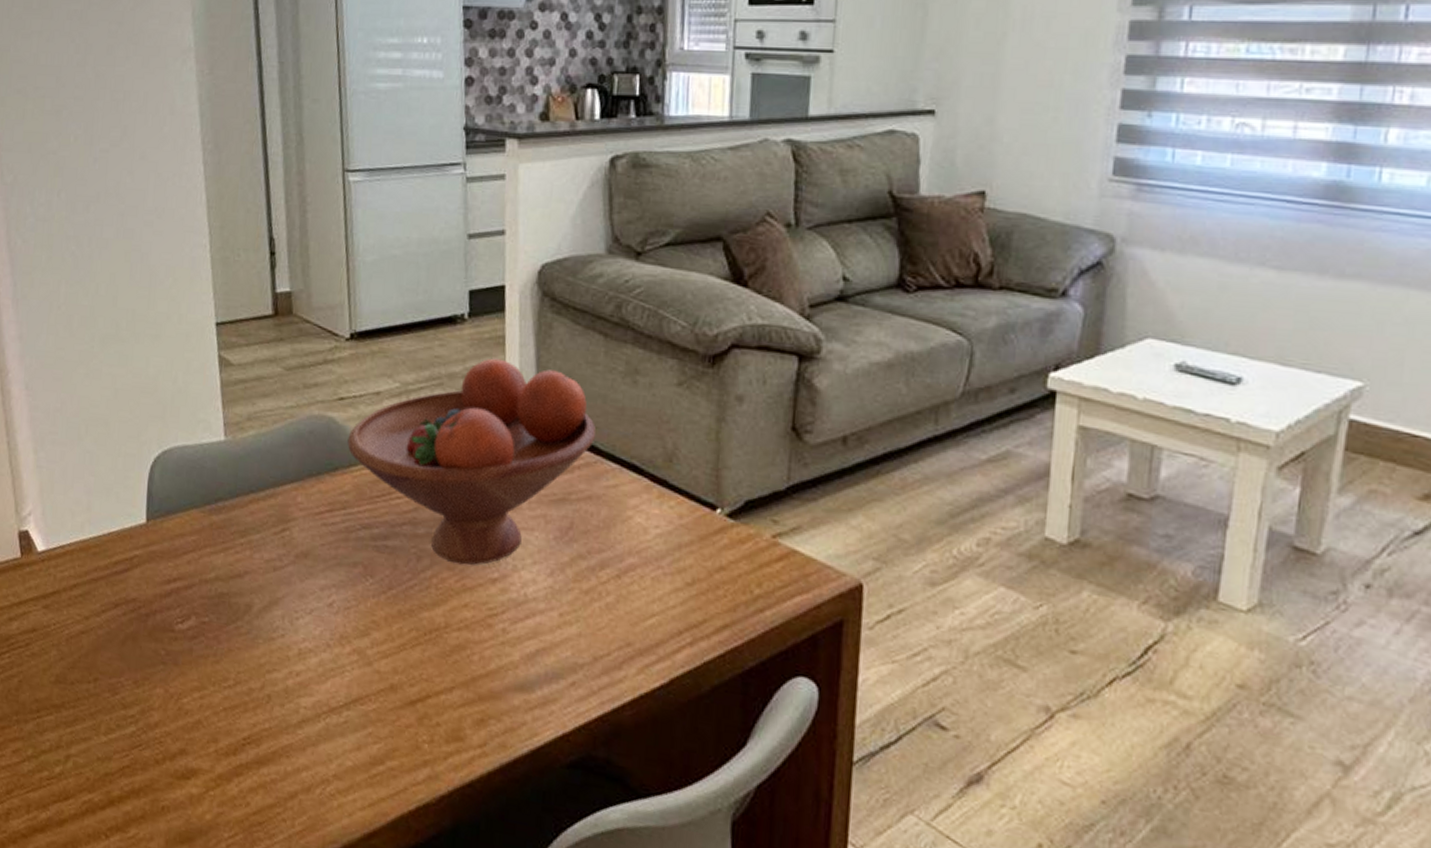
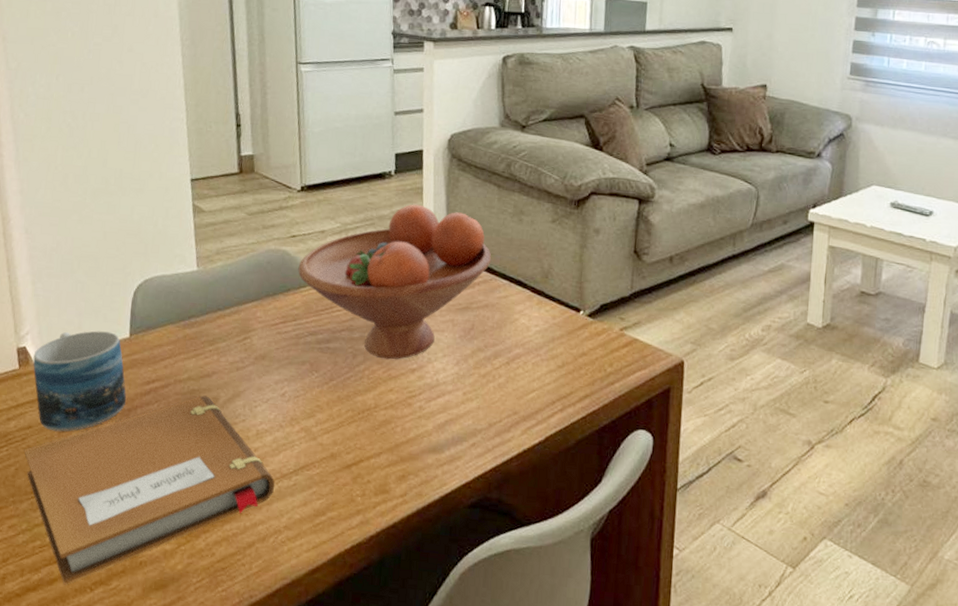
notebook: none [28,601,321,828] -> present [24,395,275,585]
mug: none [36,513,144,638] -> present [33,330,127,432]

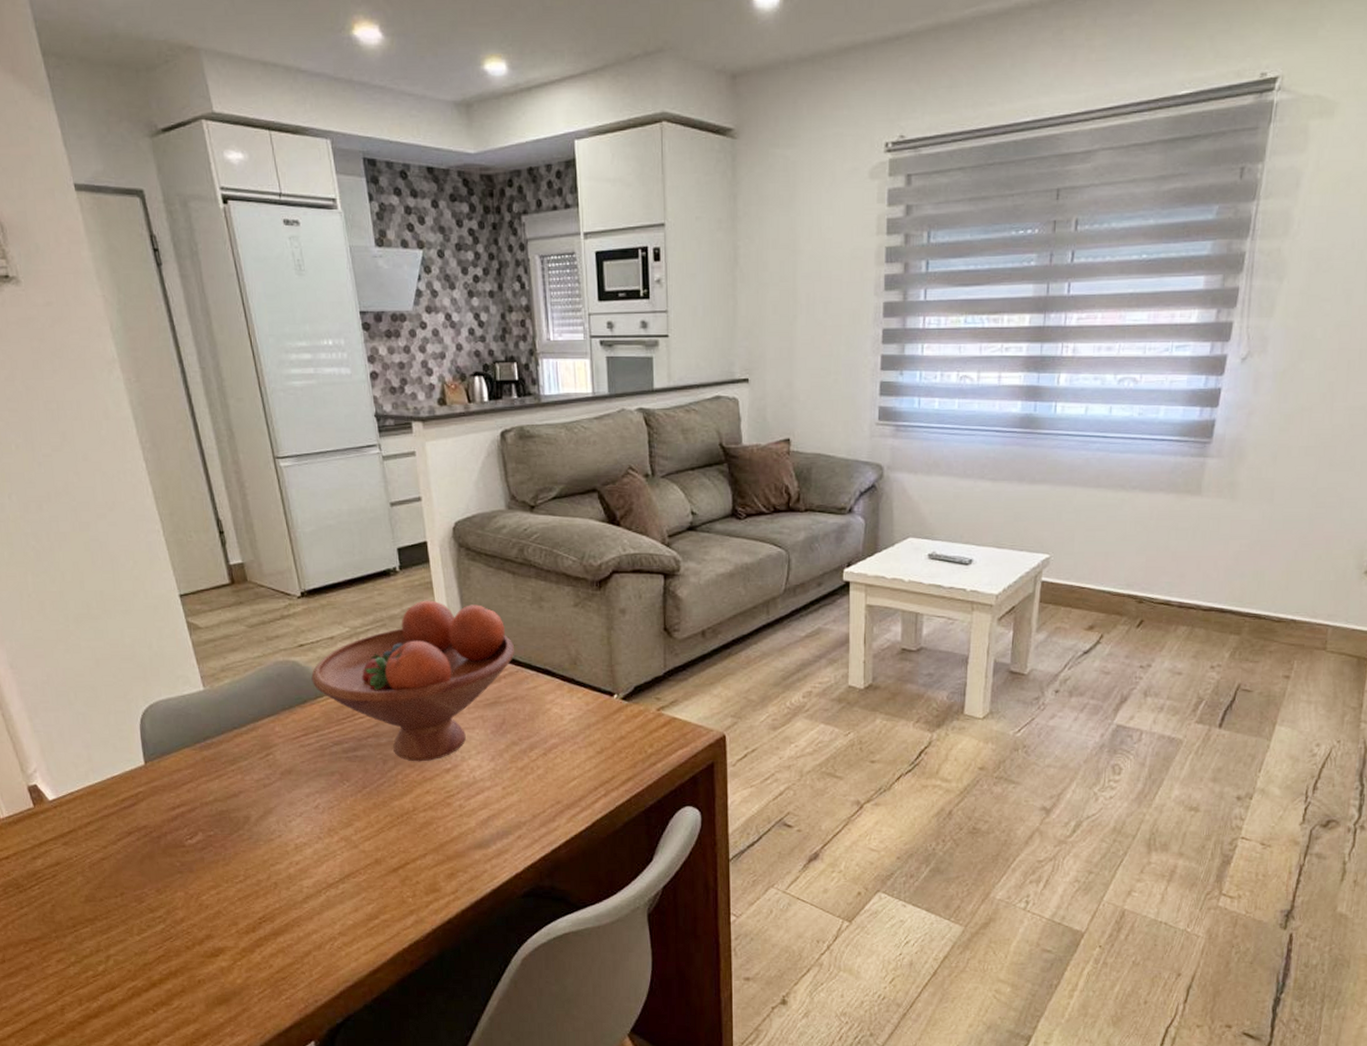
notebook: present [24,395,275,585] -> none [57,815,322,1009]
mug: present [33,330,127,432] -> none [46,761,154,865]

